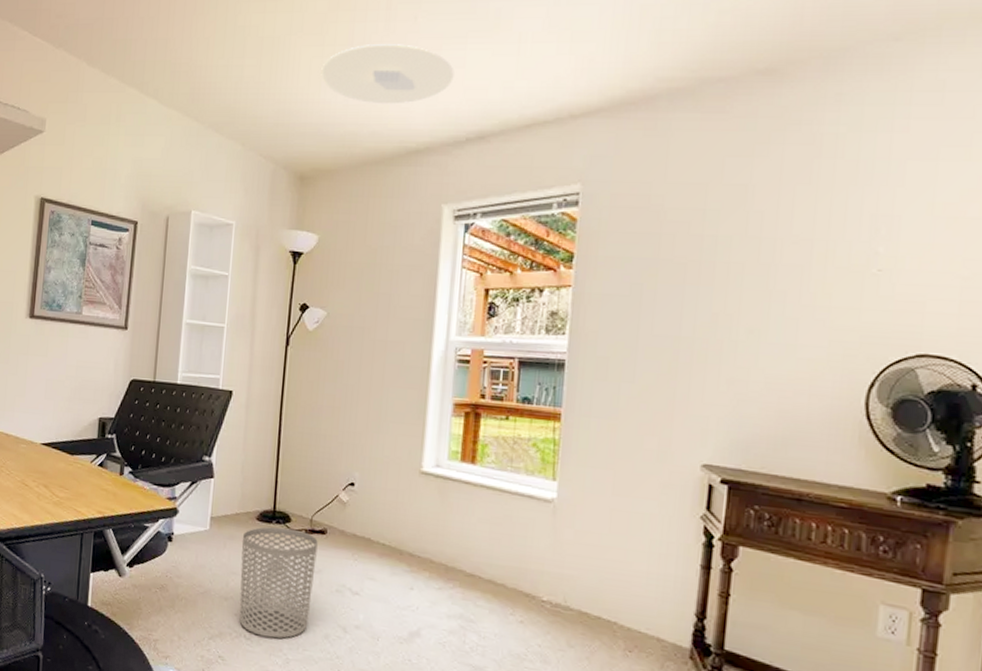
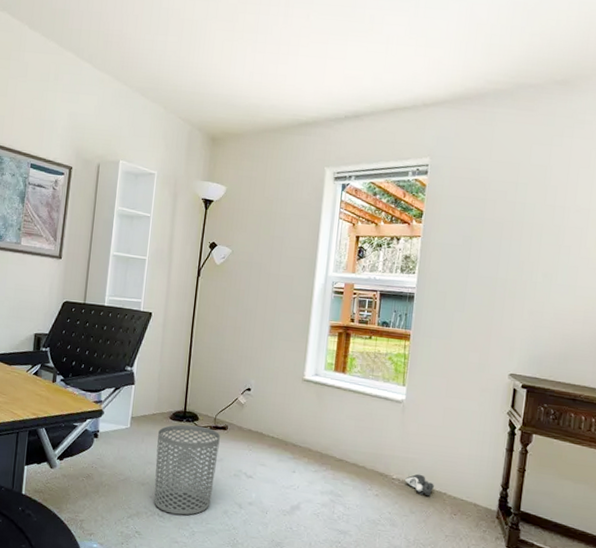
ceiling light: present [321,44,454,104] -> none [231,33,337,84]
shoe: none [560,595,600,626] -> present [405,474,434,497]

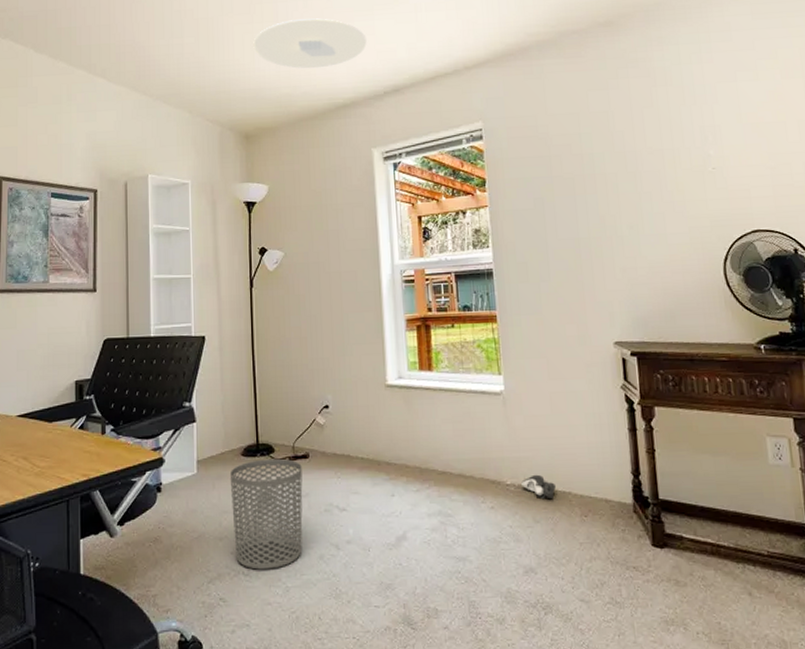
ceiling light: none [231,33,337,84] -> present [253,18,367,69]

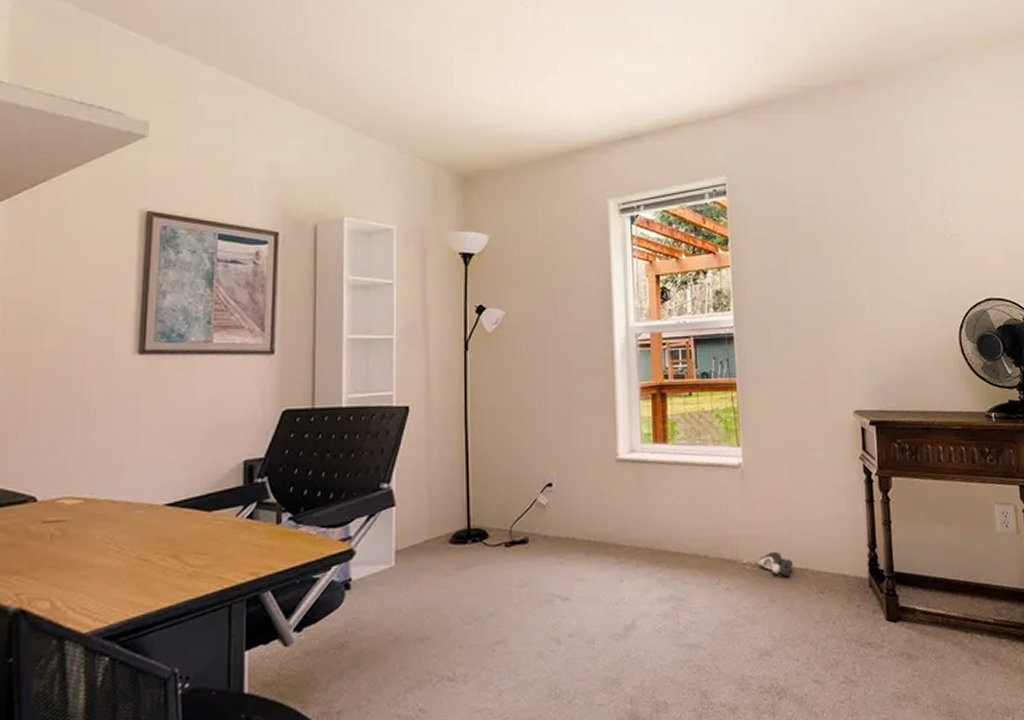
waste bin: present [229,458,303,570] -> none [434,544,520,673]
ceiling light: present [253,18,367,69] -> none [475,51,605,107]

